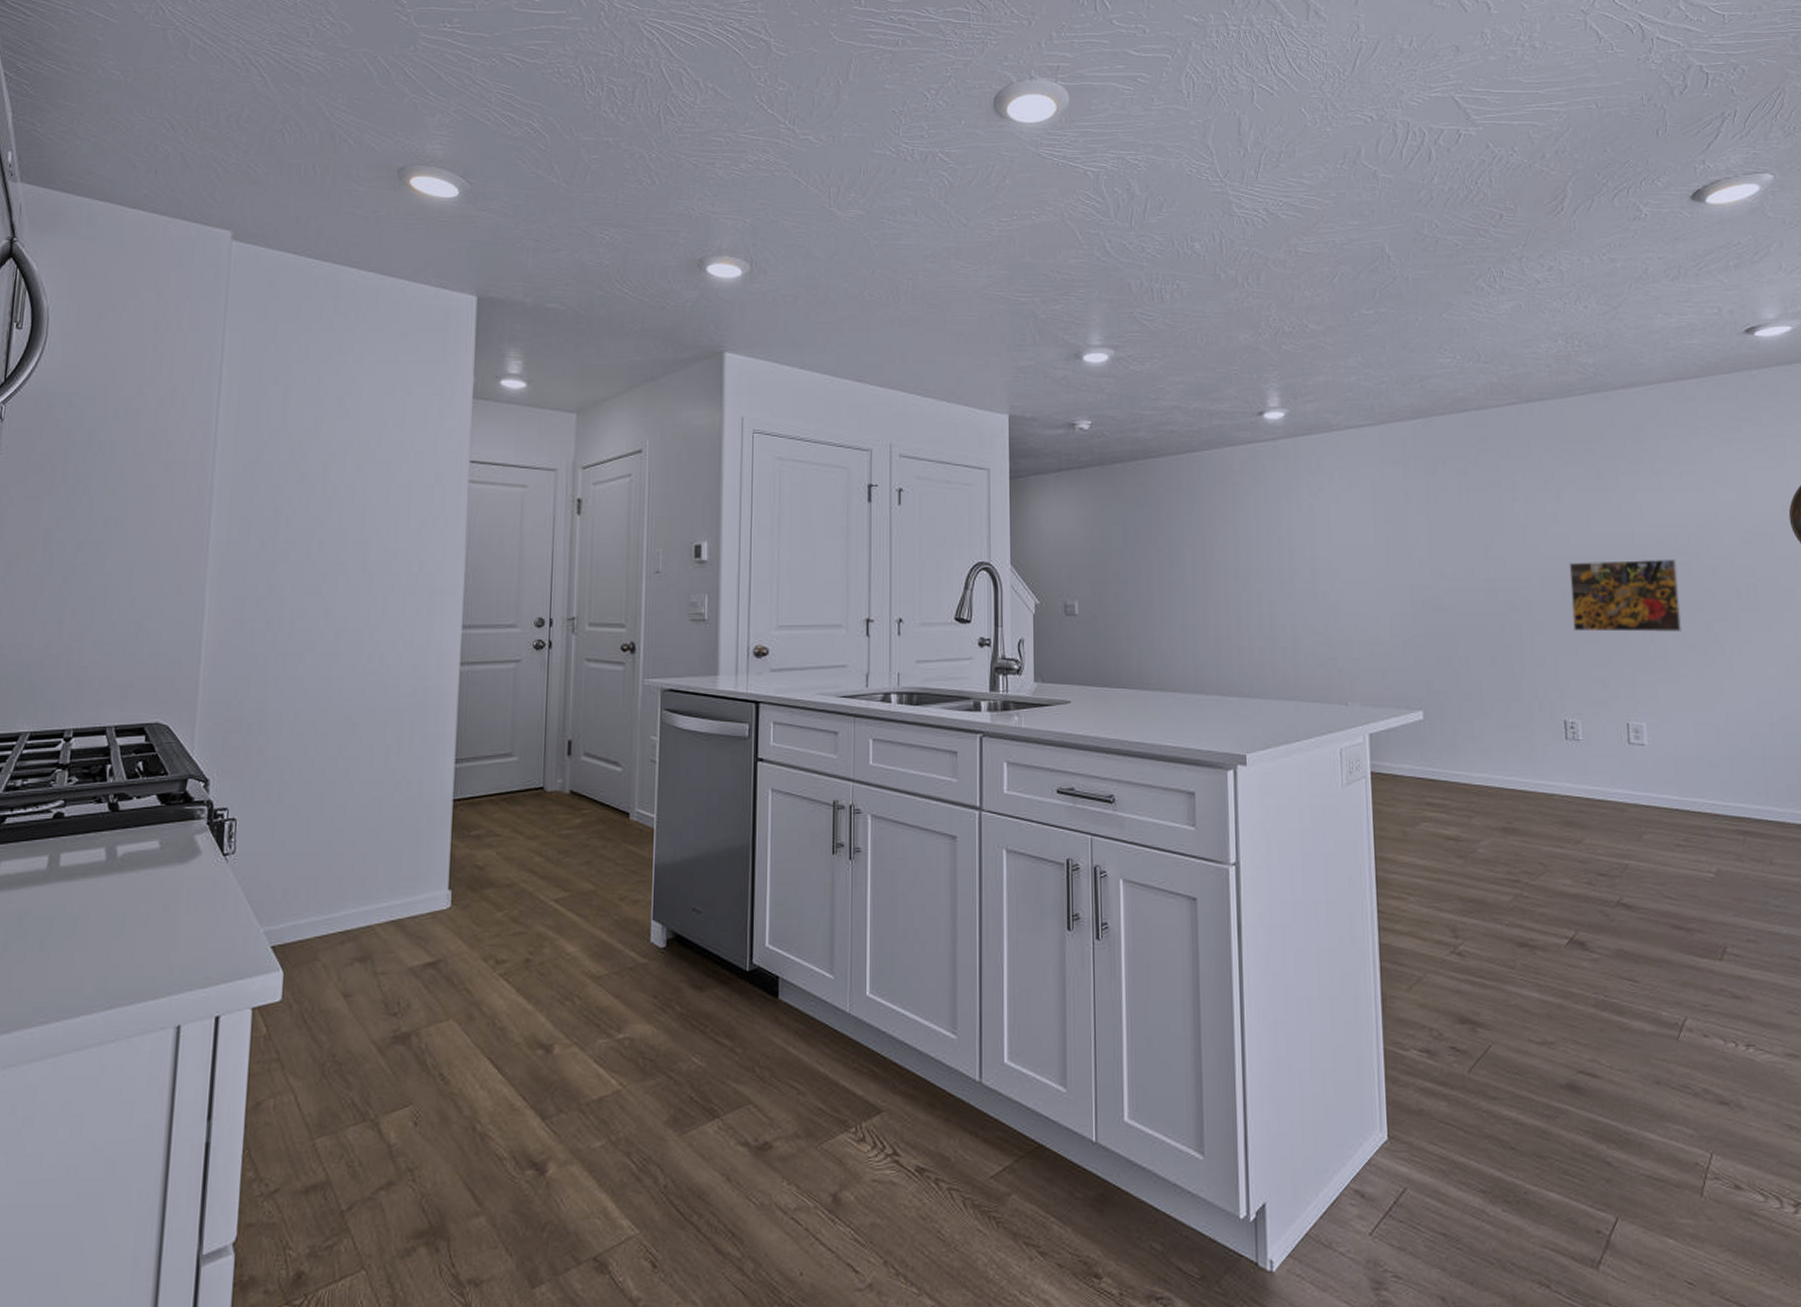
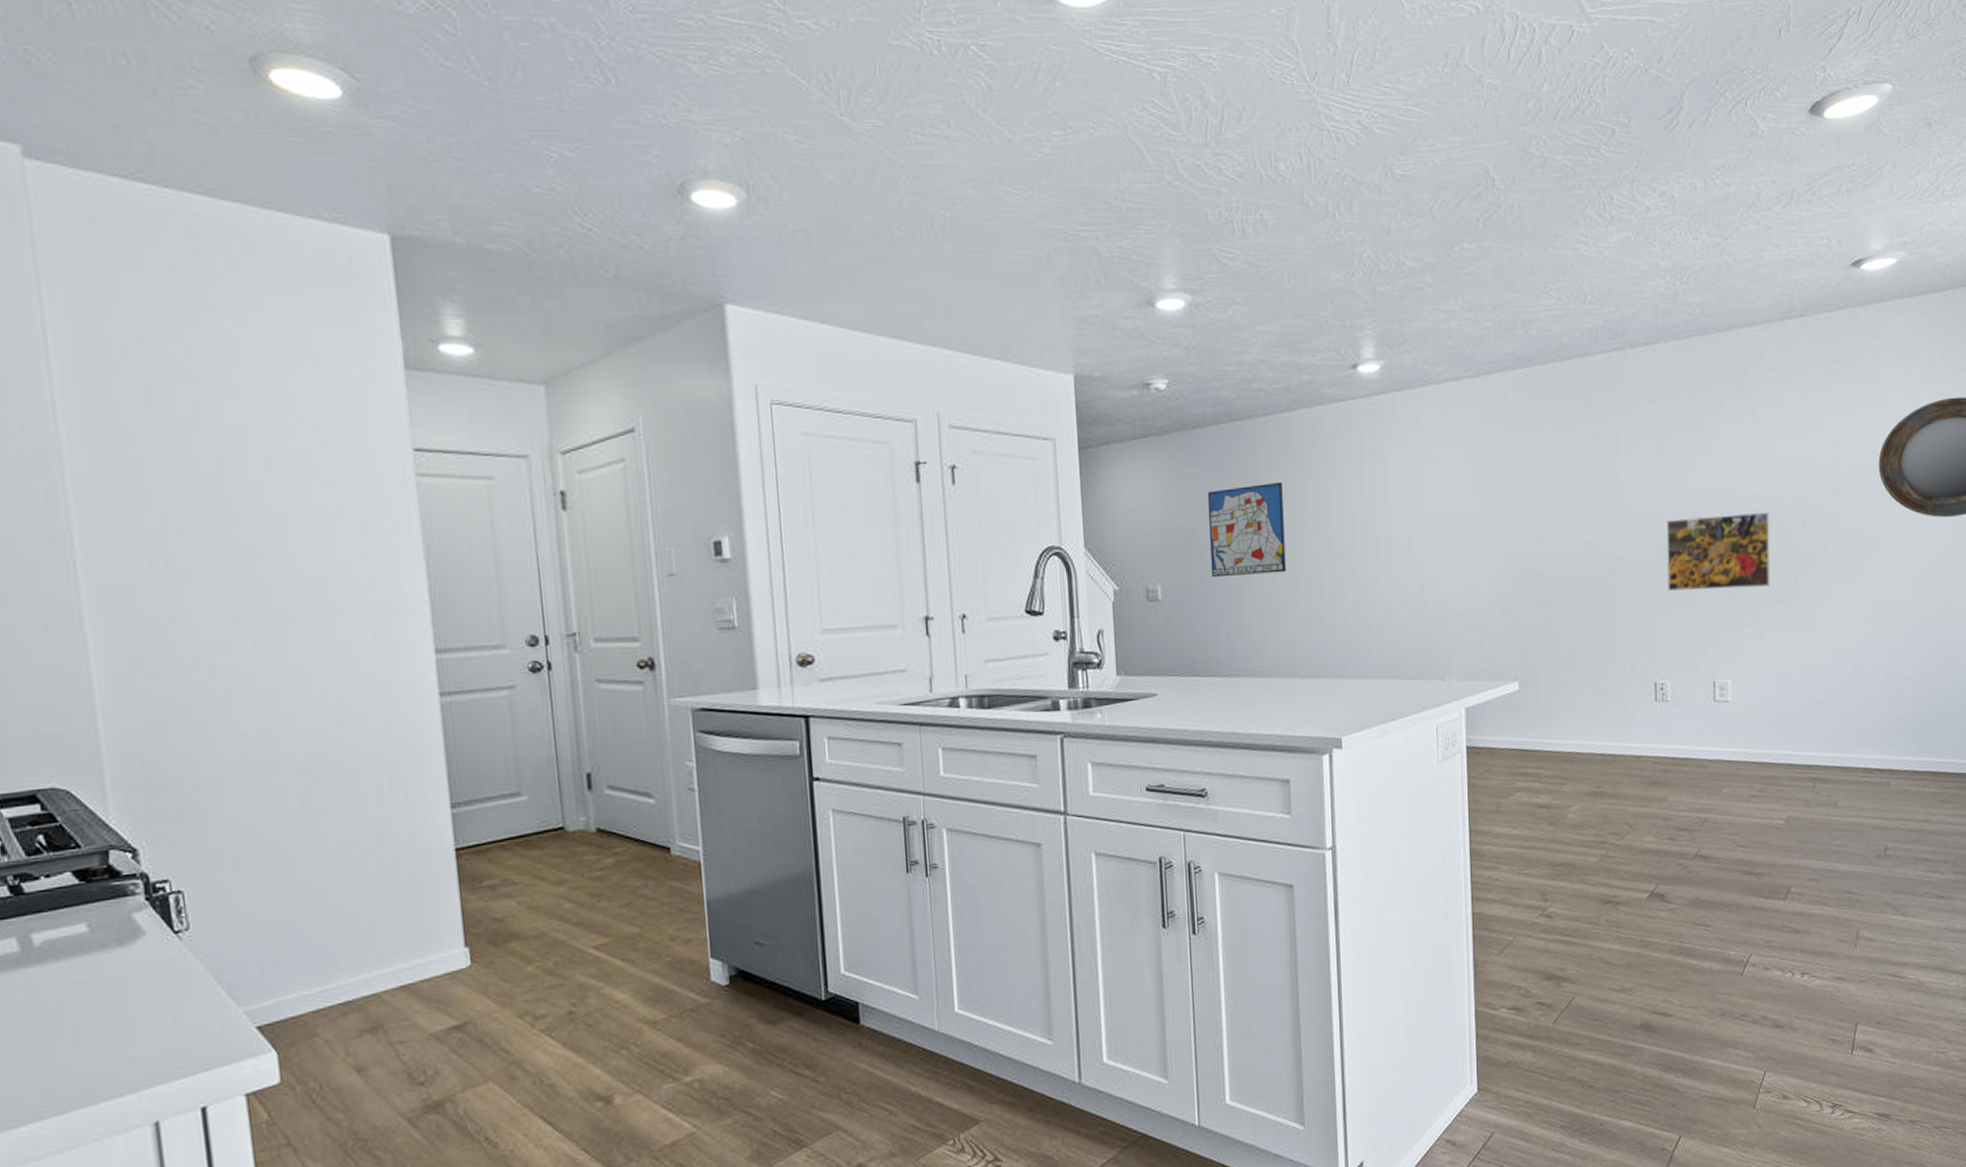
wall art: none [1124,513,1195,597] -> present [1208,481,1286,578]

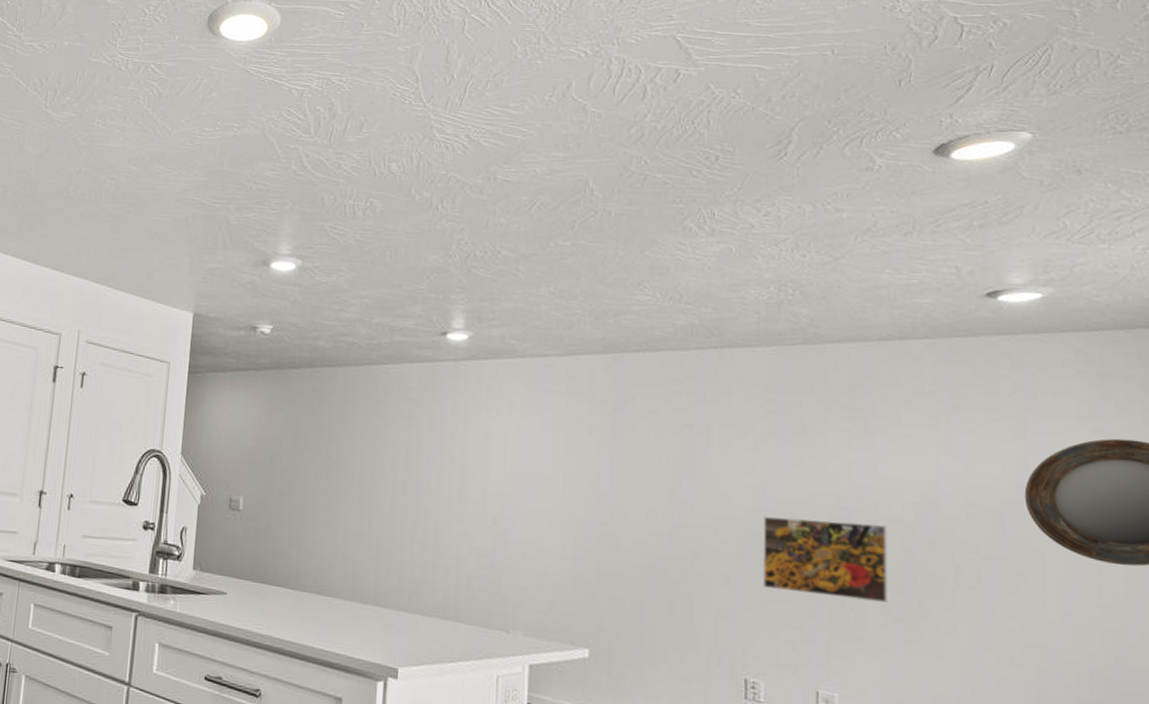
wall art: present [1208,481,1286,578] -> none [289,423,365,505]

